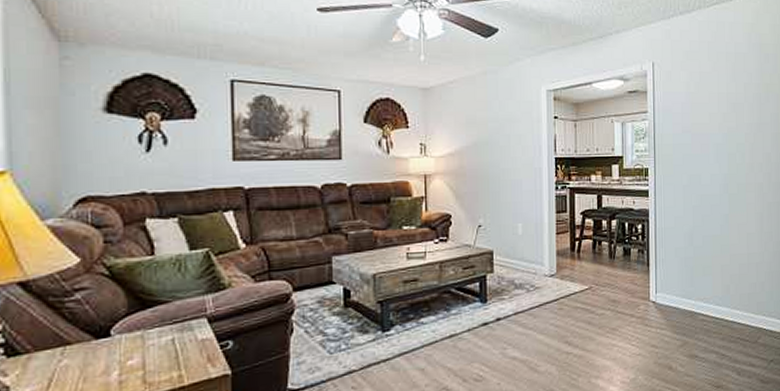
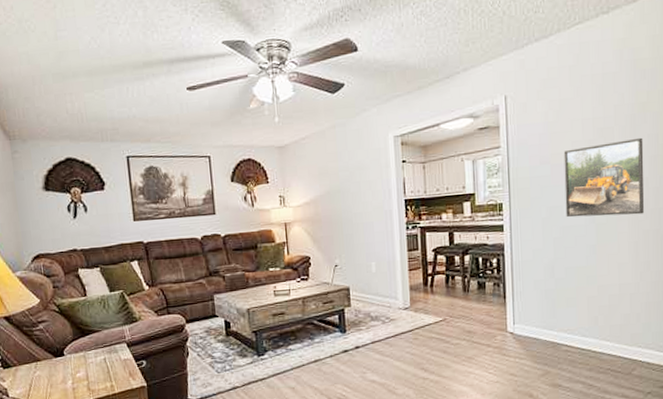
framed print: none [702,115,768,187] -> present [563,137,645,217]

